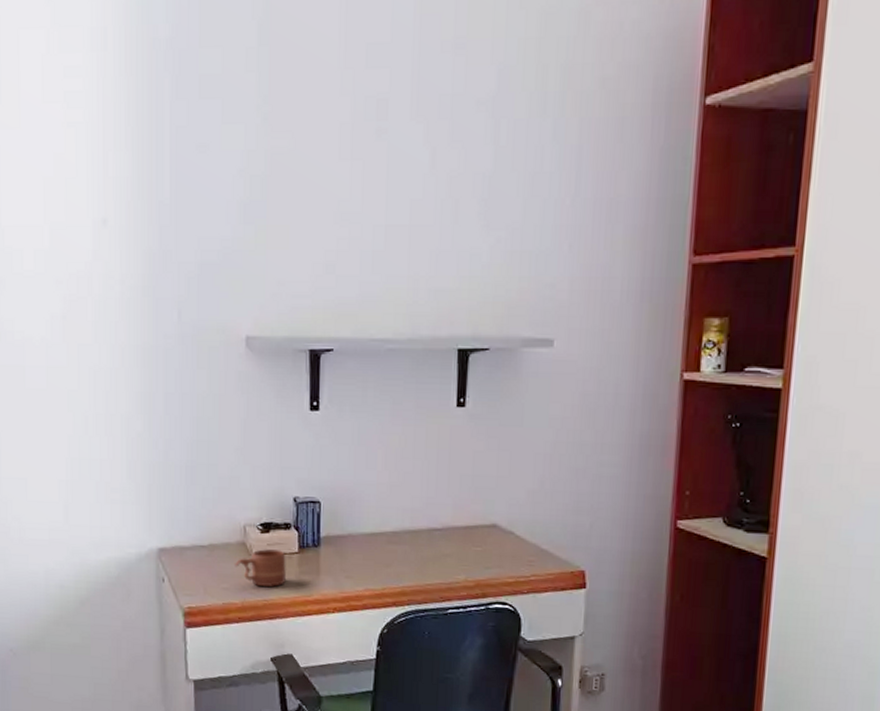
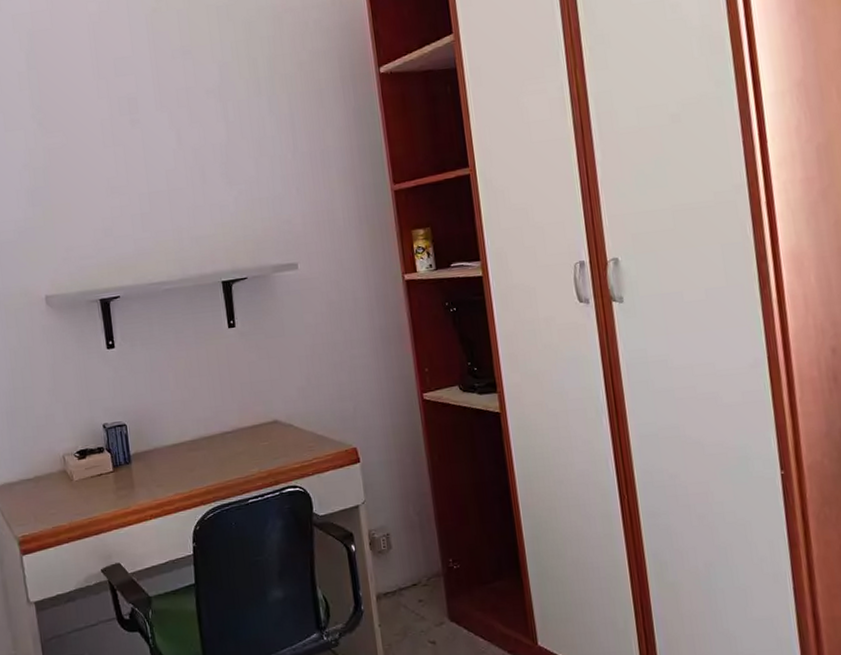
mug: present [235,549,287,587] -> none [59,472,106,507]

